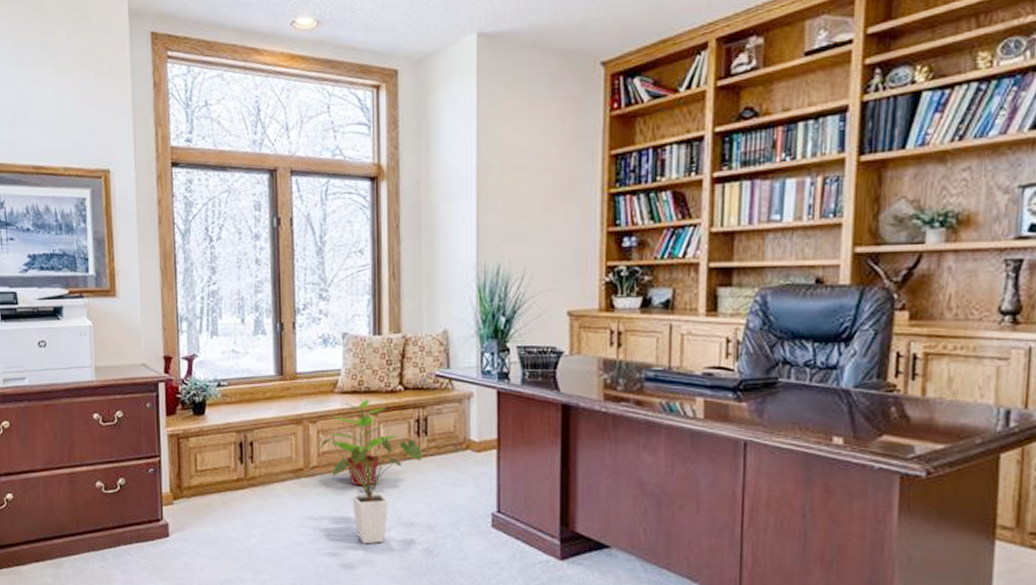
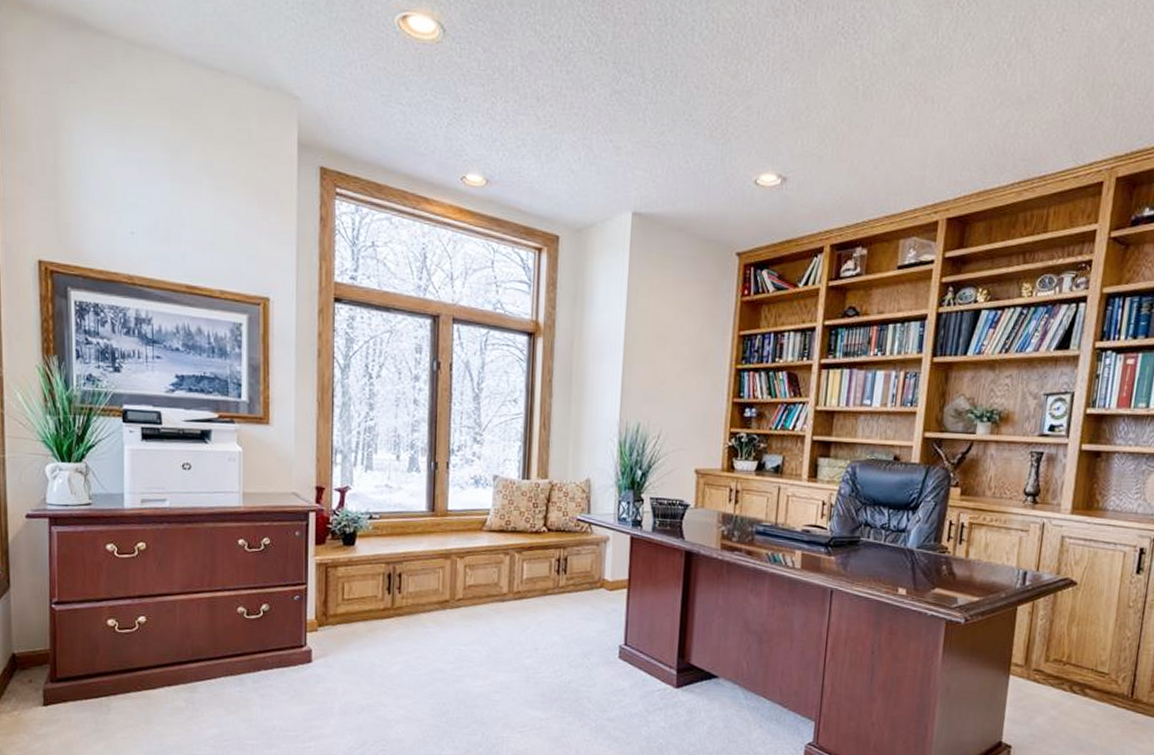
house plant: present [319,434,422,544] -> none [466,569,561,672]
potted plant: present [330,398,398,487] -> none [476,536,539,619]

